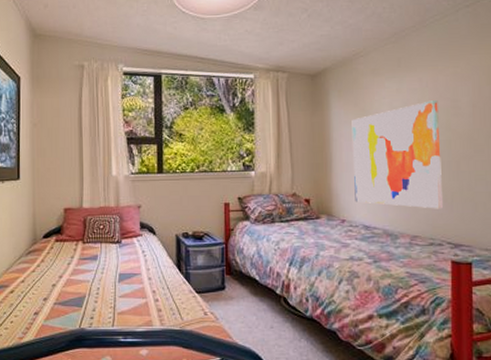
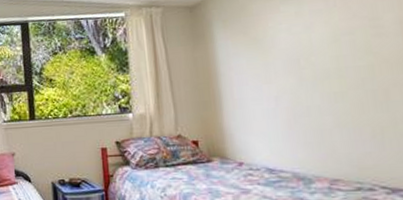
wall art: present [351,100,444,209] -> none [241,20,372,147]

